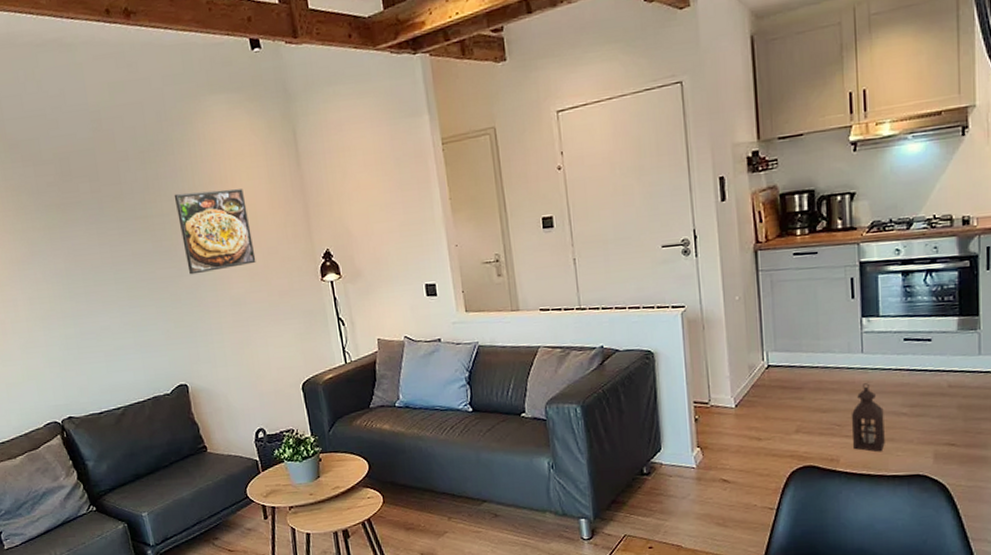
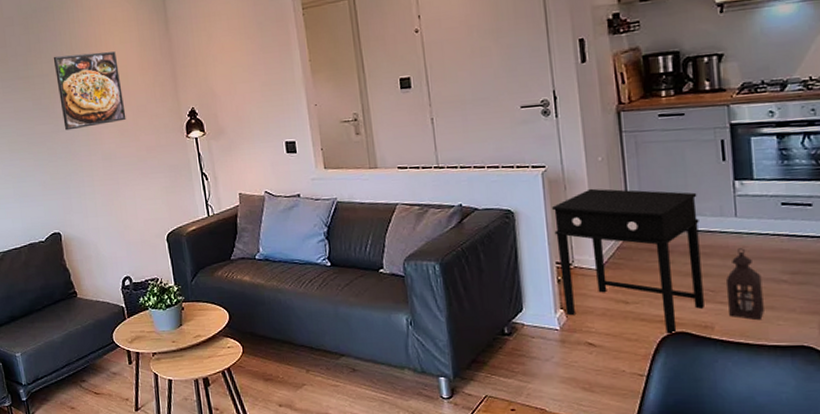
side table: none [691,327,831,469] -> present [552,188,704,334]

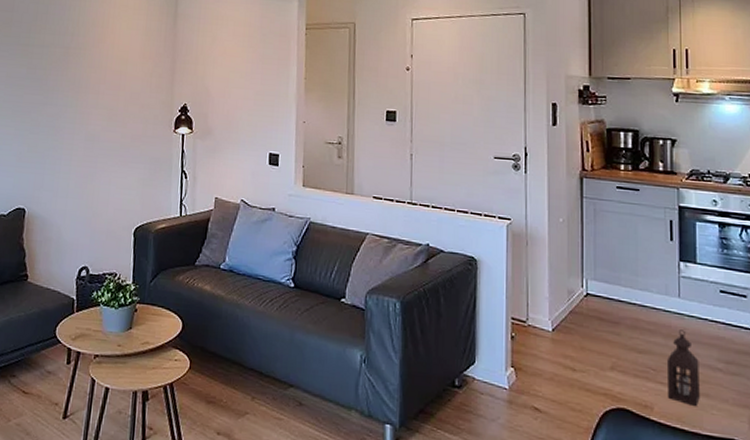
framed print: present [53,51,126,131] -> none [53,29,121,105]
side table: present [552,188,704,334] -> none [513,248,646,410]

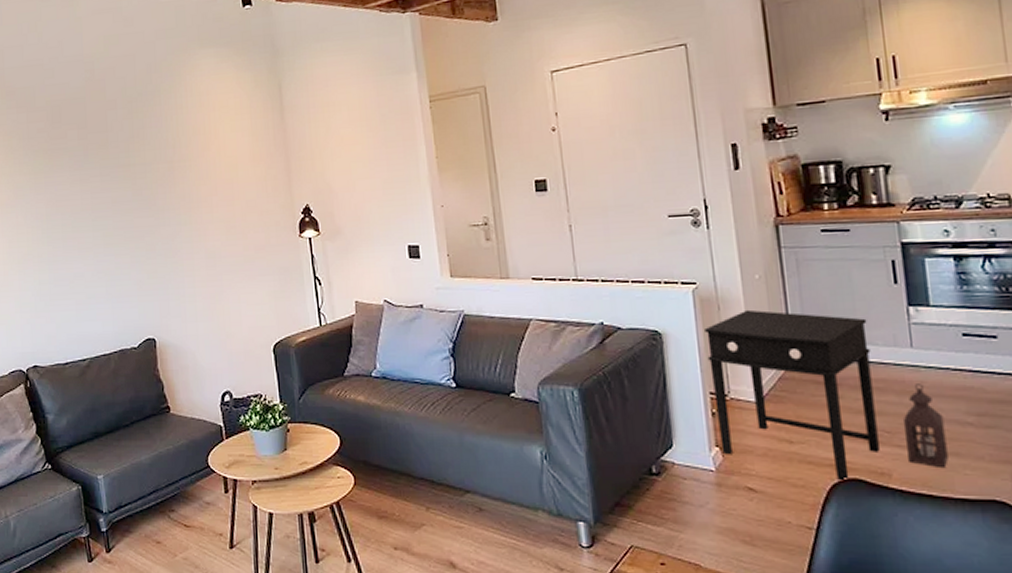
side table: none [513,248,646,410] -> present [705,309,880,481]

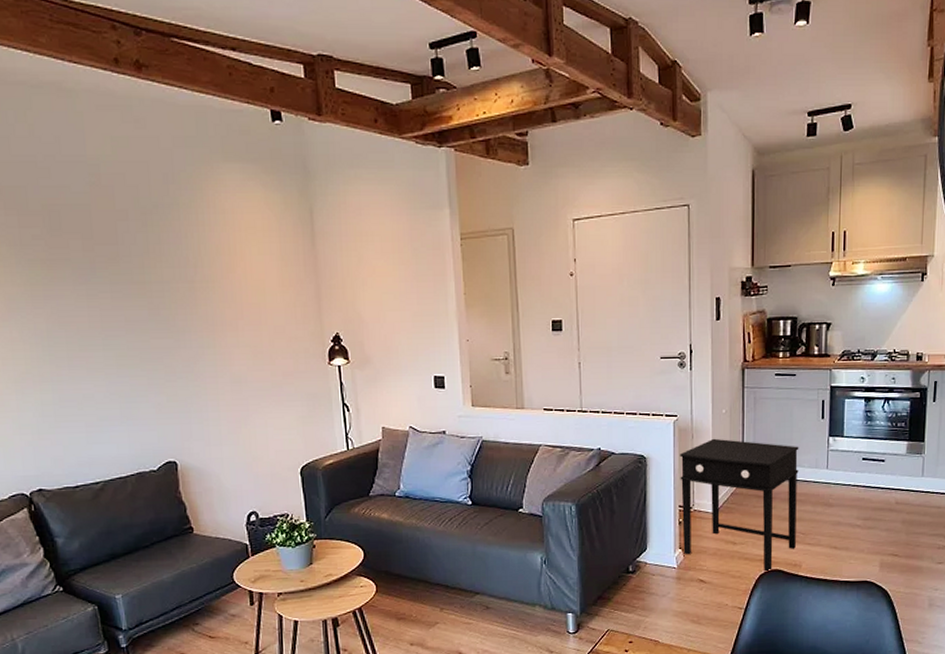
lantern: present [902,384,949,469] -> none [814,496,842,560]

